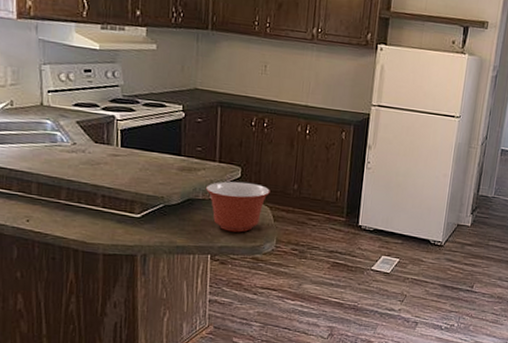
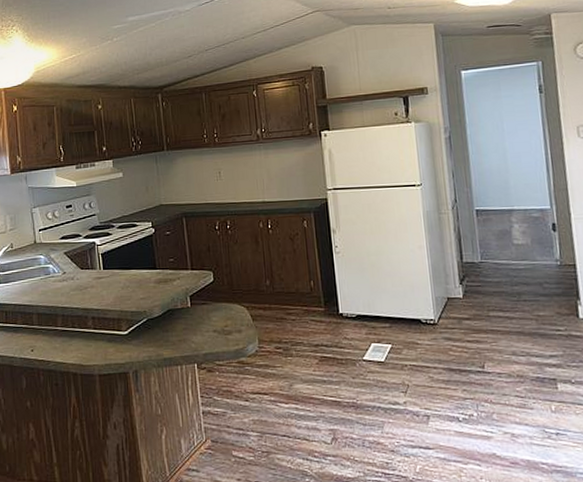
mixing bowl: present [206,181,270,233] -> none [183,285,244,337]

